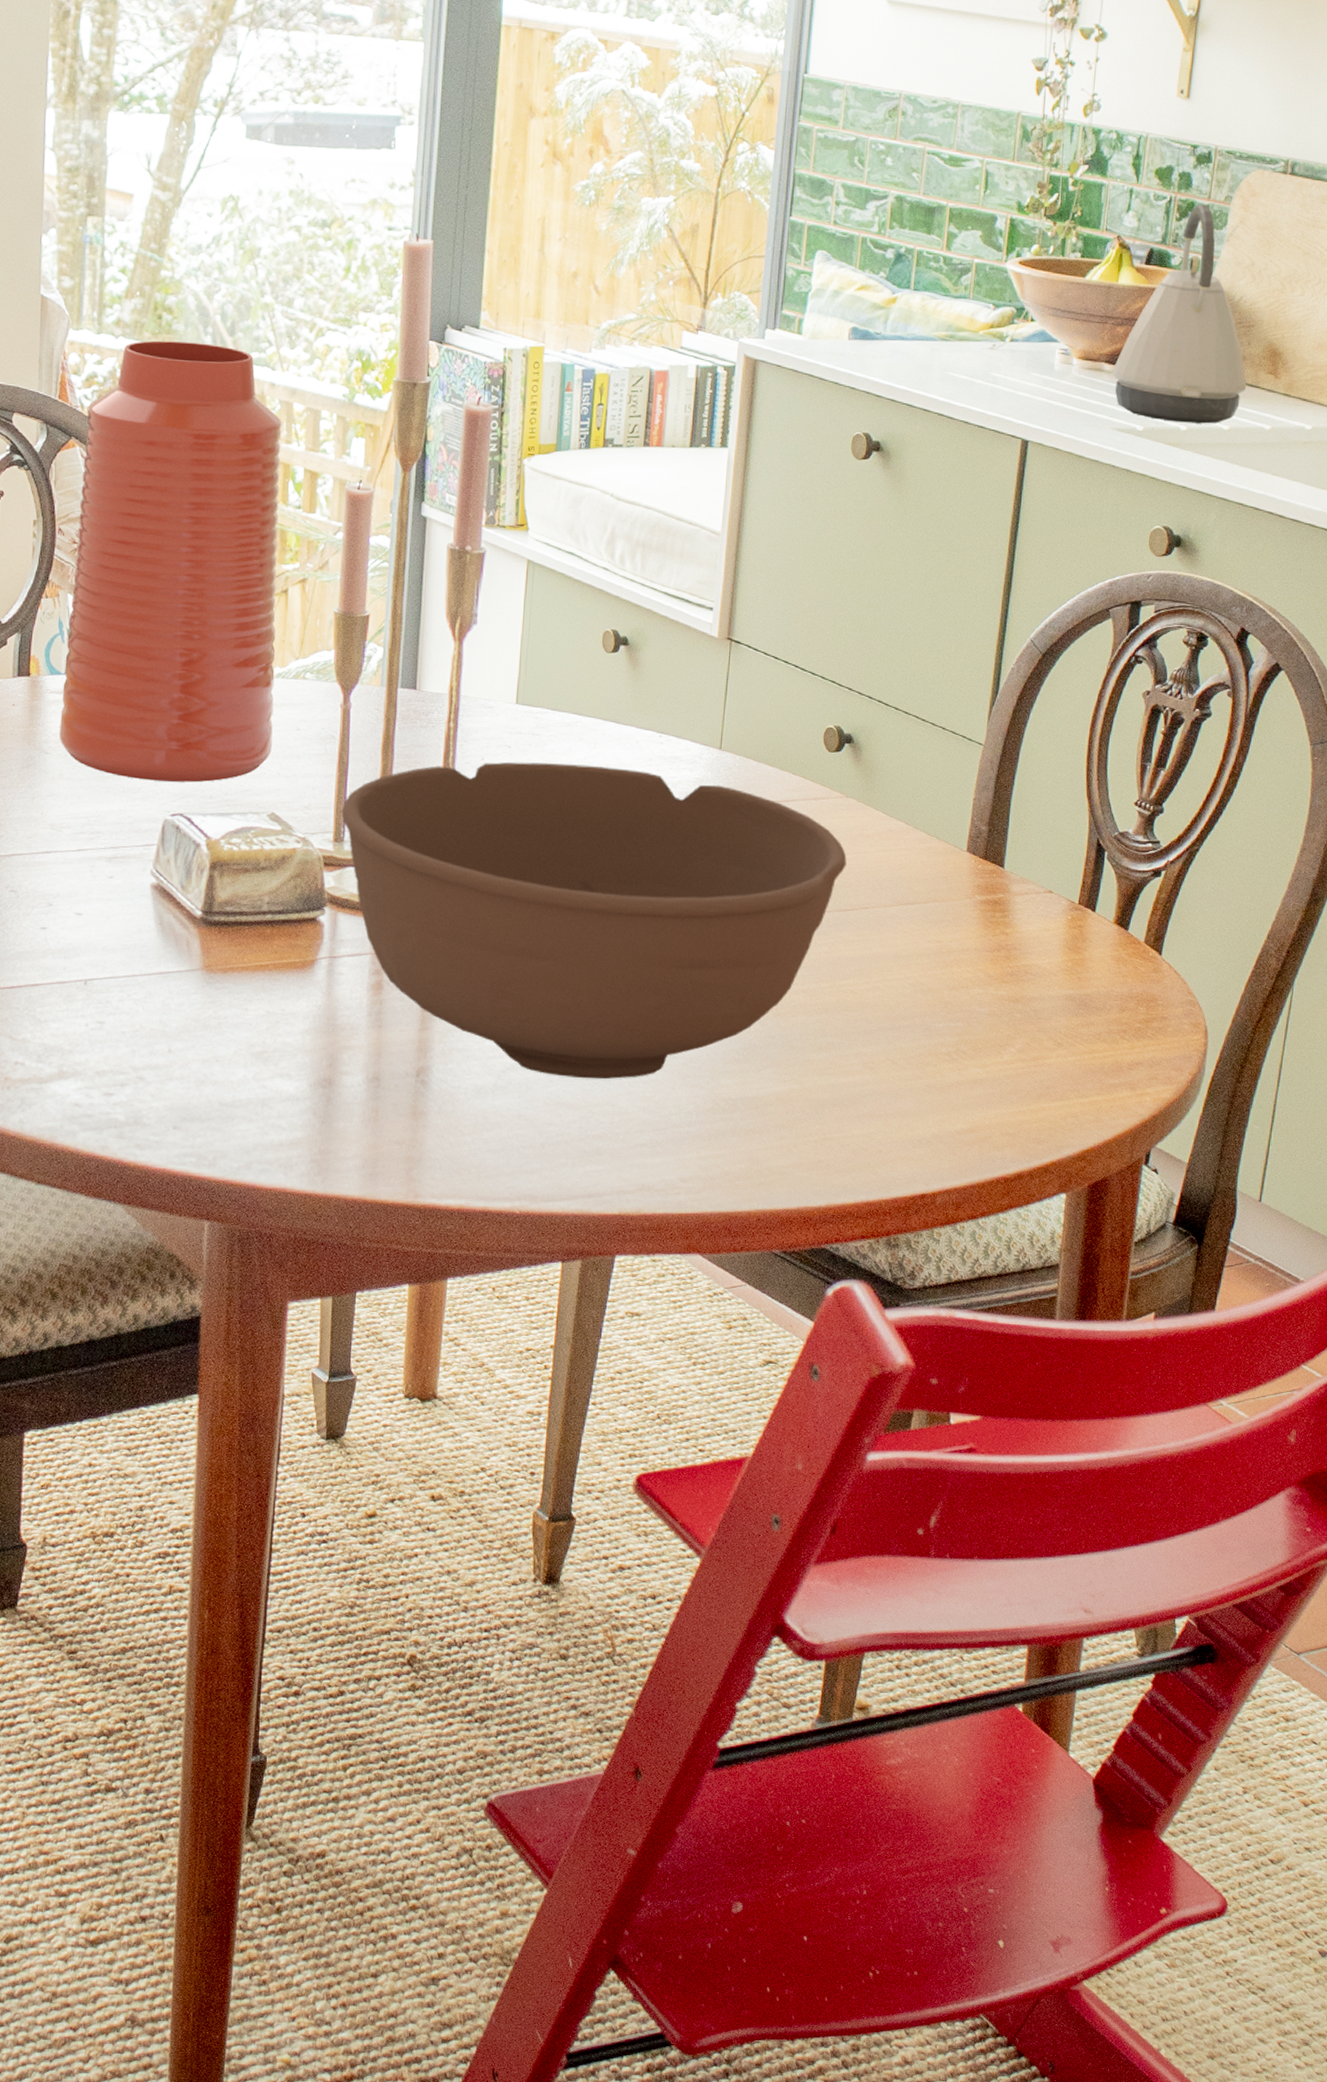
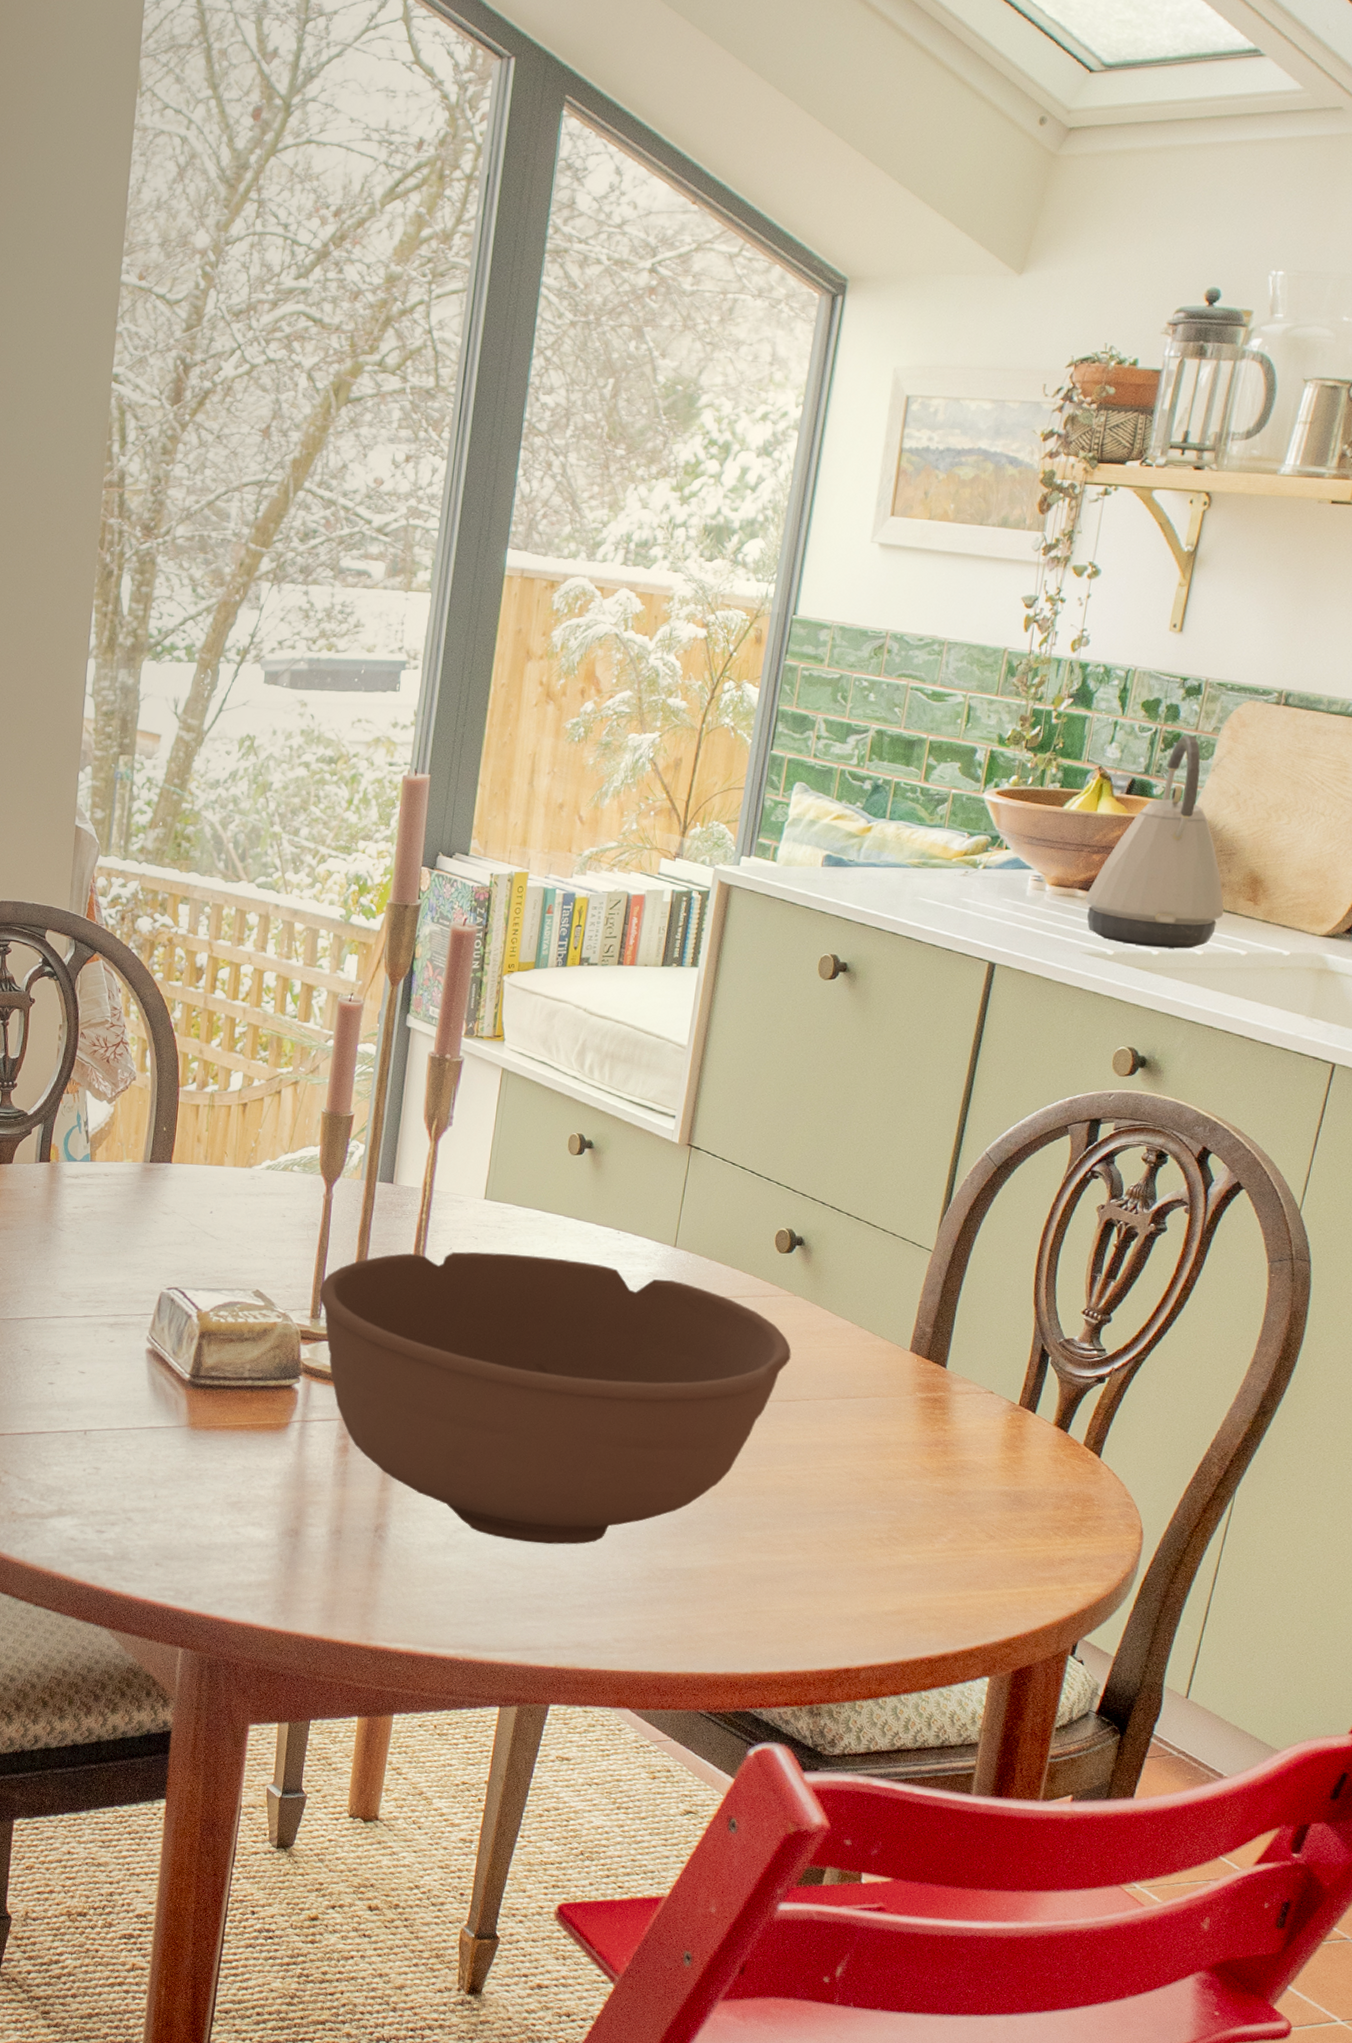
vase: present [59,340,282,783] -> none [72,866,284,1261]

